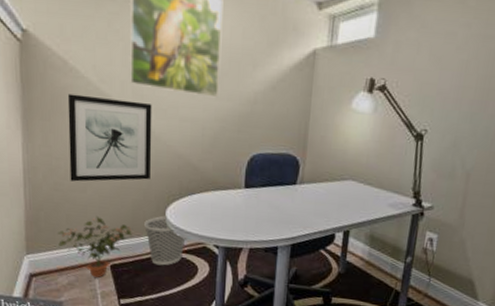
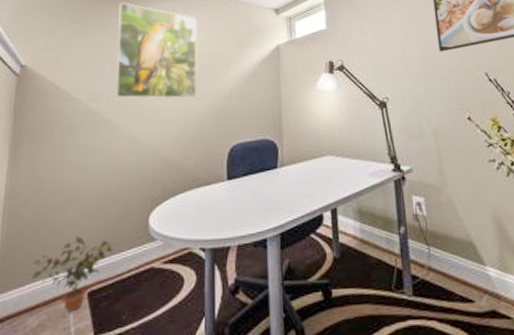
wall art: present [67,93,152,182] -> none [52,112,136,202]
wastebasket: present [144,215,186,266] -> none [126,223,170,284]

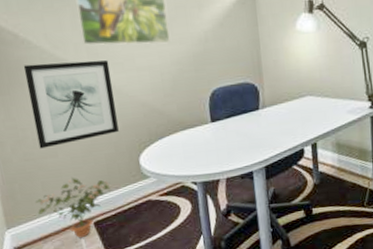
wall art: none [52,112,136,202] -> present [23,60,119,149]

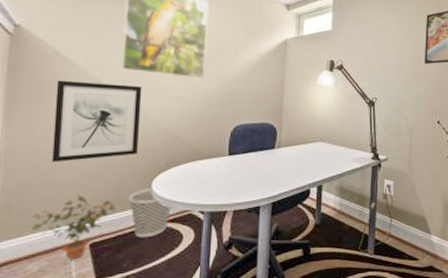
wastebasket: none [120,163,164,213] -> present [129,187,171,238]

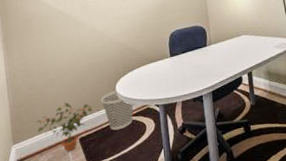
wall art: present [52,80,142,162] -> none [34,12,101,80]

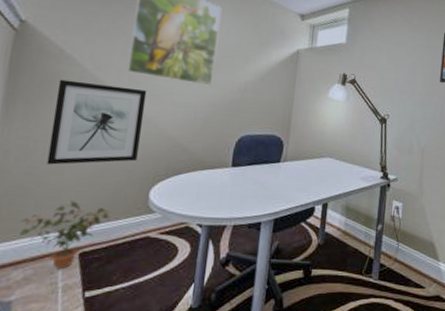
wall art: none [34,12,101,80] -> present [46,79,147,165]
wastebasket: present [101,90,134,131] -> none [124,196,168,250]

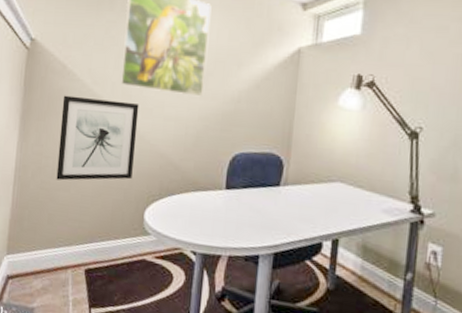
potted plant: present [19,199,110,270] -> none [37,215,110,284]

